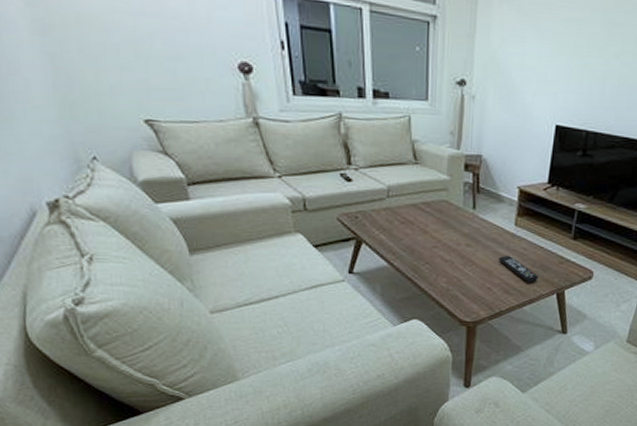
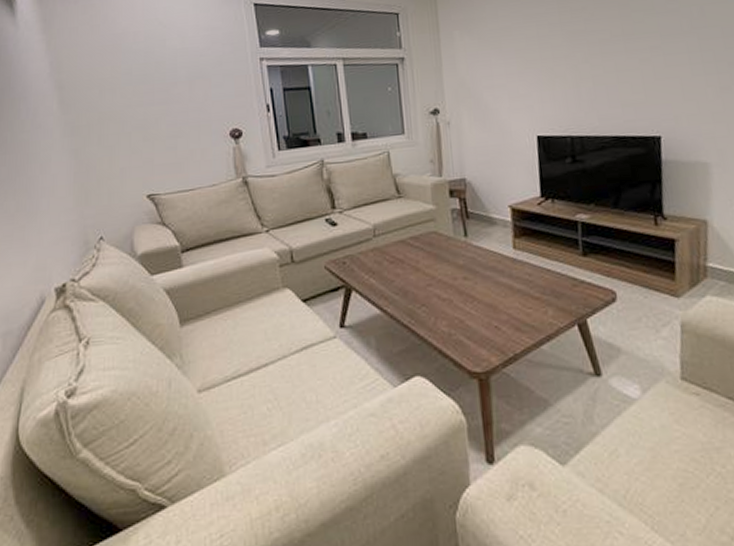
remote control: present [499,255,539,283] -> none [502,284,552,315]

